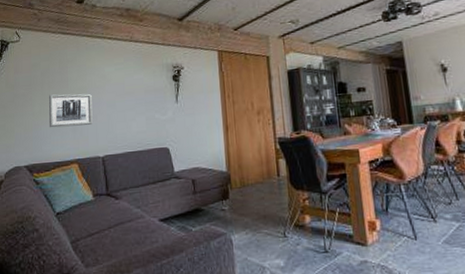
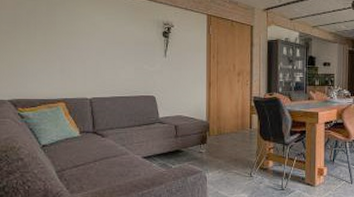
wall art: present [49,93,93,128] -> none [35,35,81,68]

